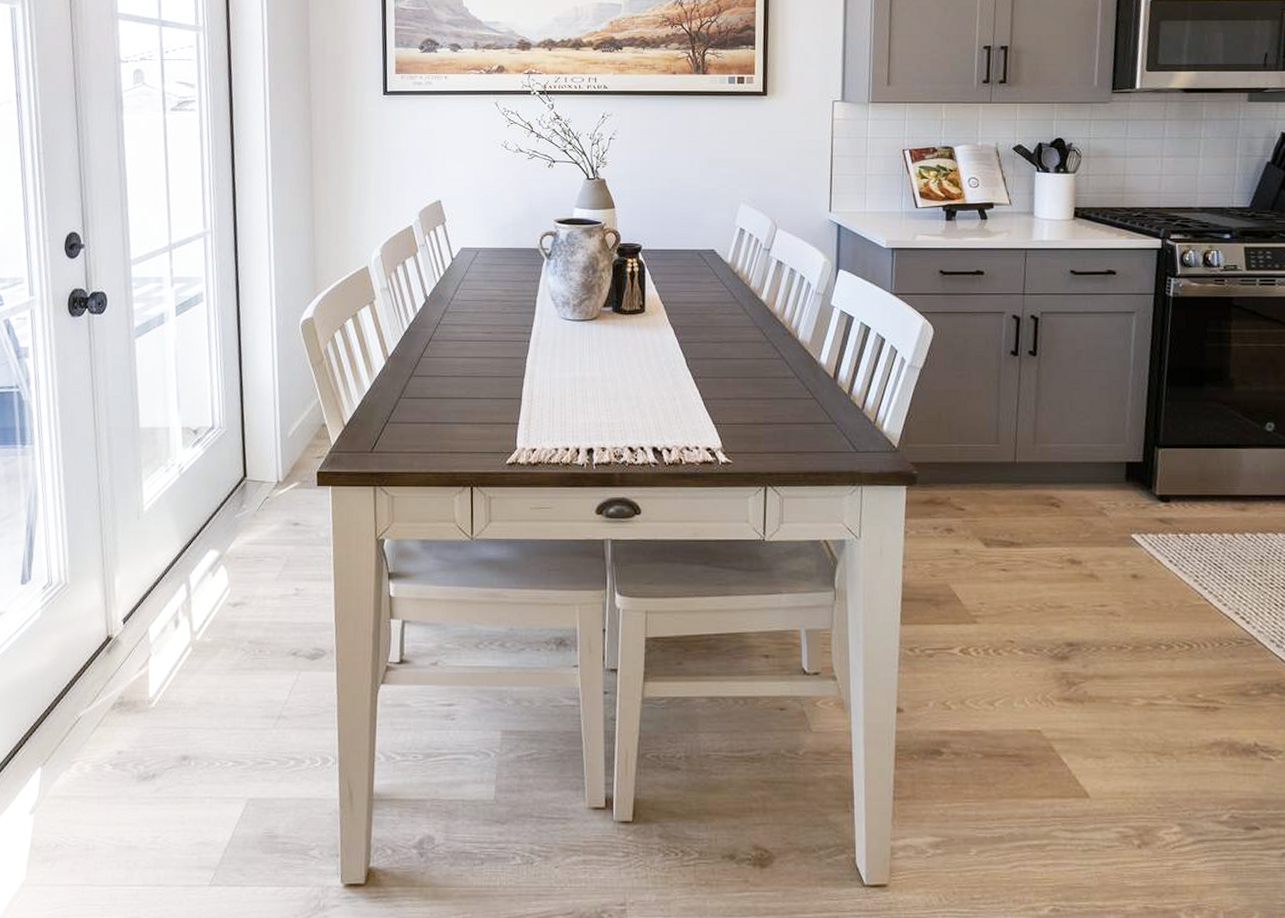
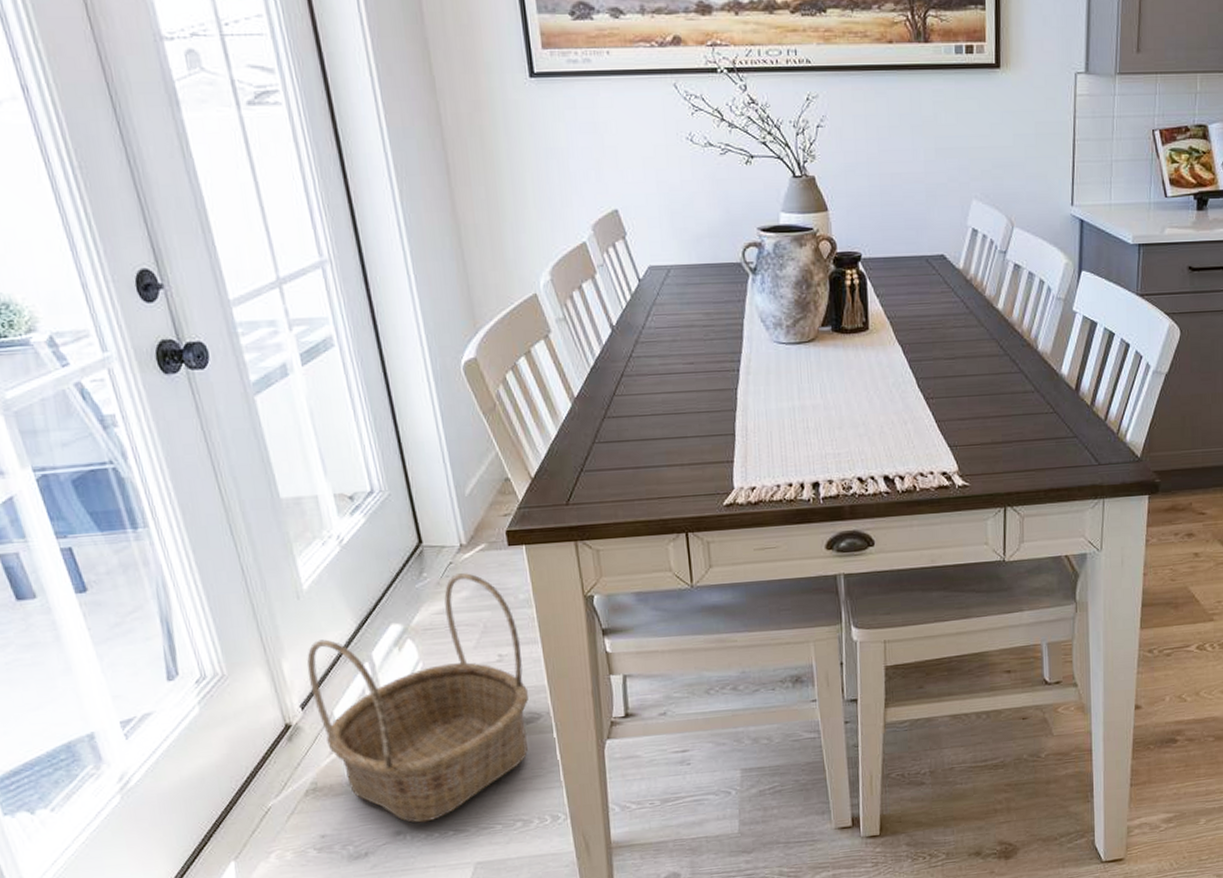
basket: none [134,508,317,750] -> present [306,573,529,823]

